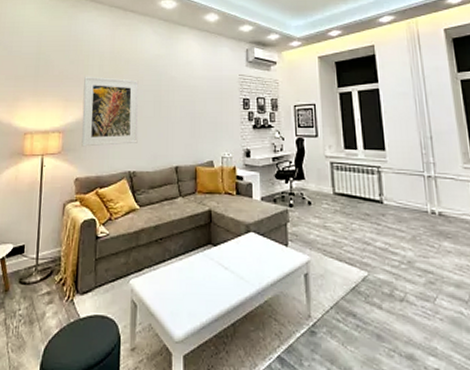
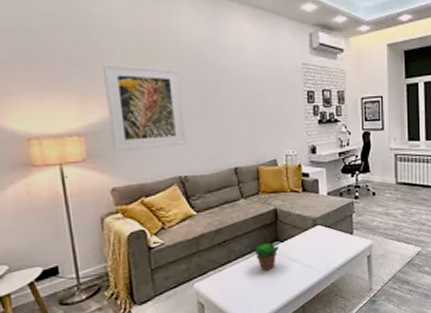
succulent plant: none [187,244,211,276] -> present [254,242,279,271]

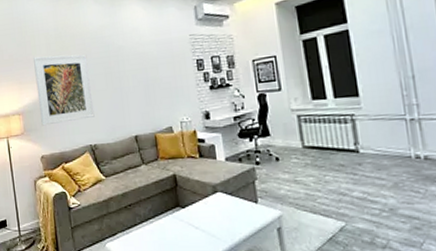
succulent plant: present [254,242,279,271] -> none [156,207,181,236]

